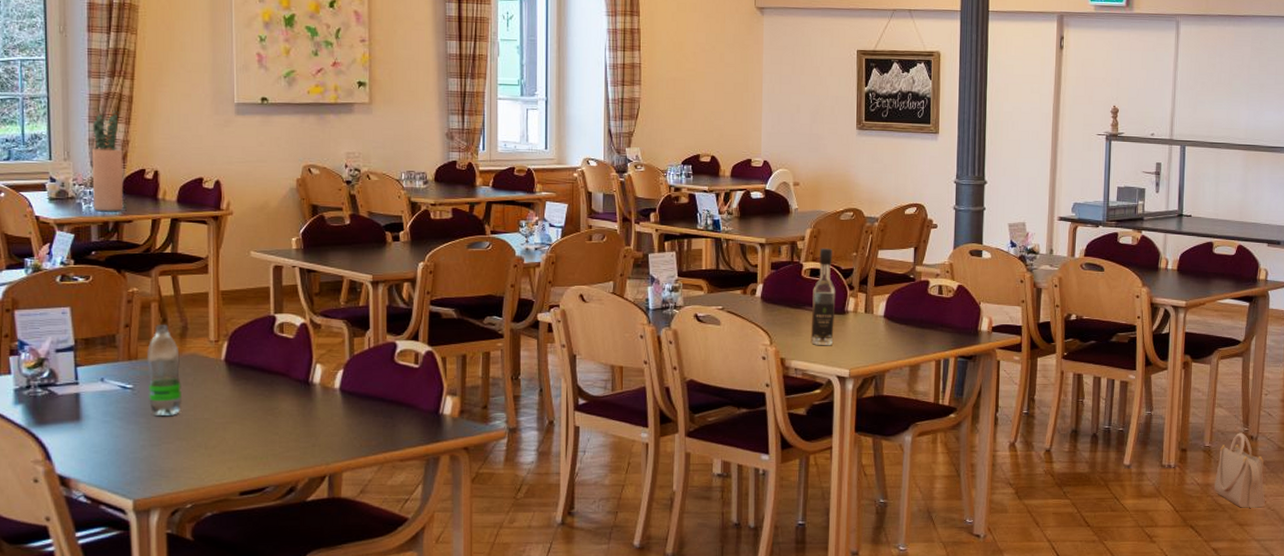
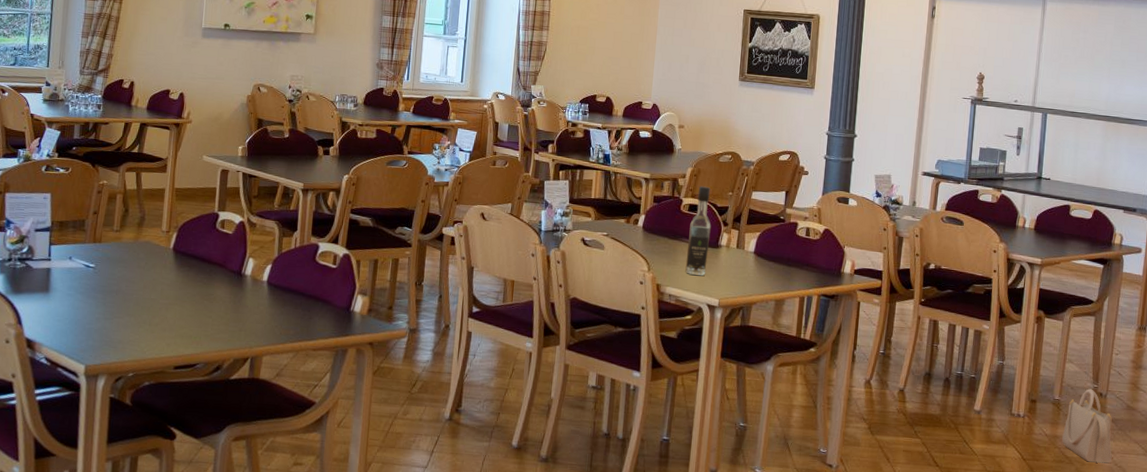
vase: present [91,108,124,212] -> none [78,26,107,115]
bottle: present [147,324,181,417] -> none [107,213,136,295]

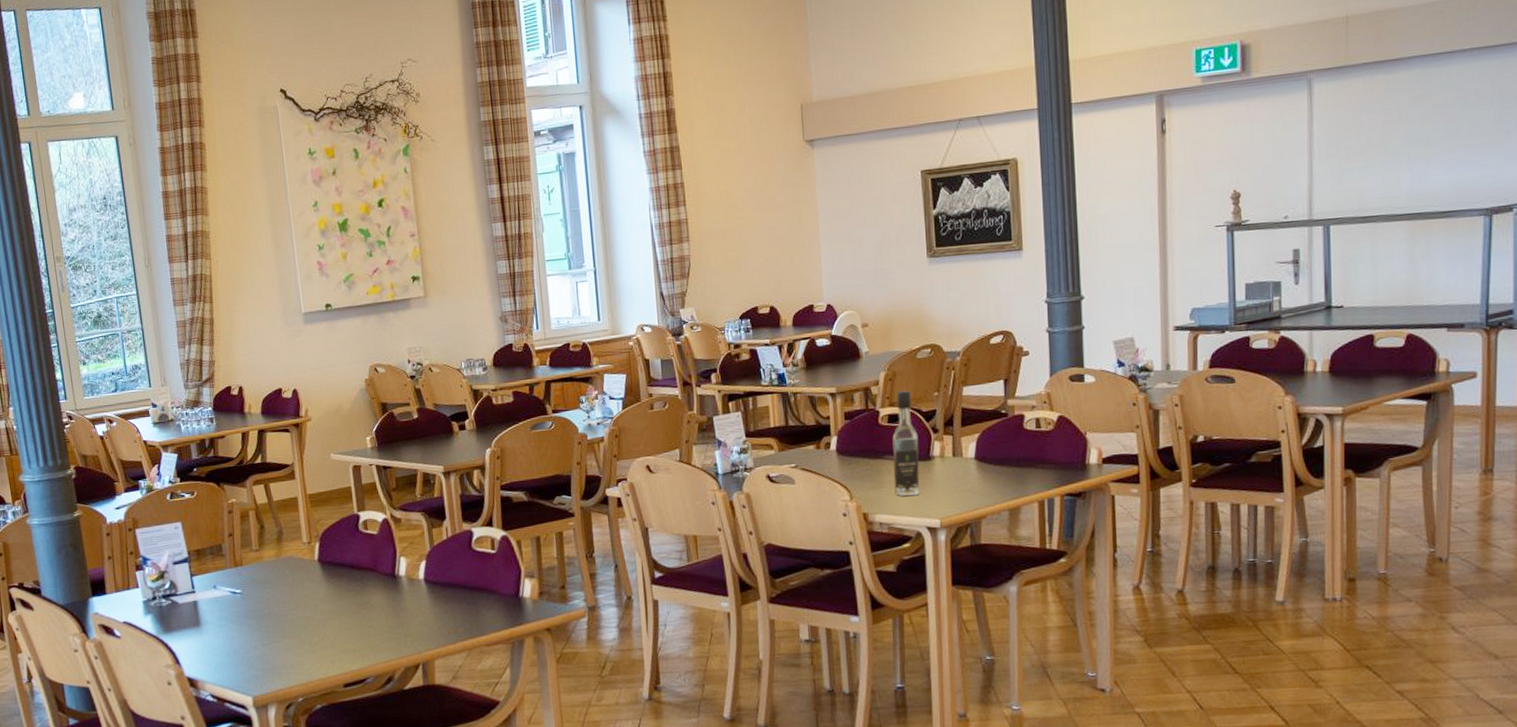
handbag: present [1062,388,1112,464] -> none [1395,554,1463,642]

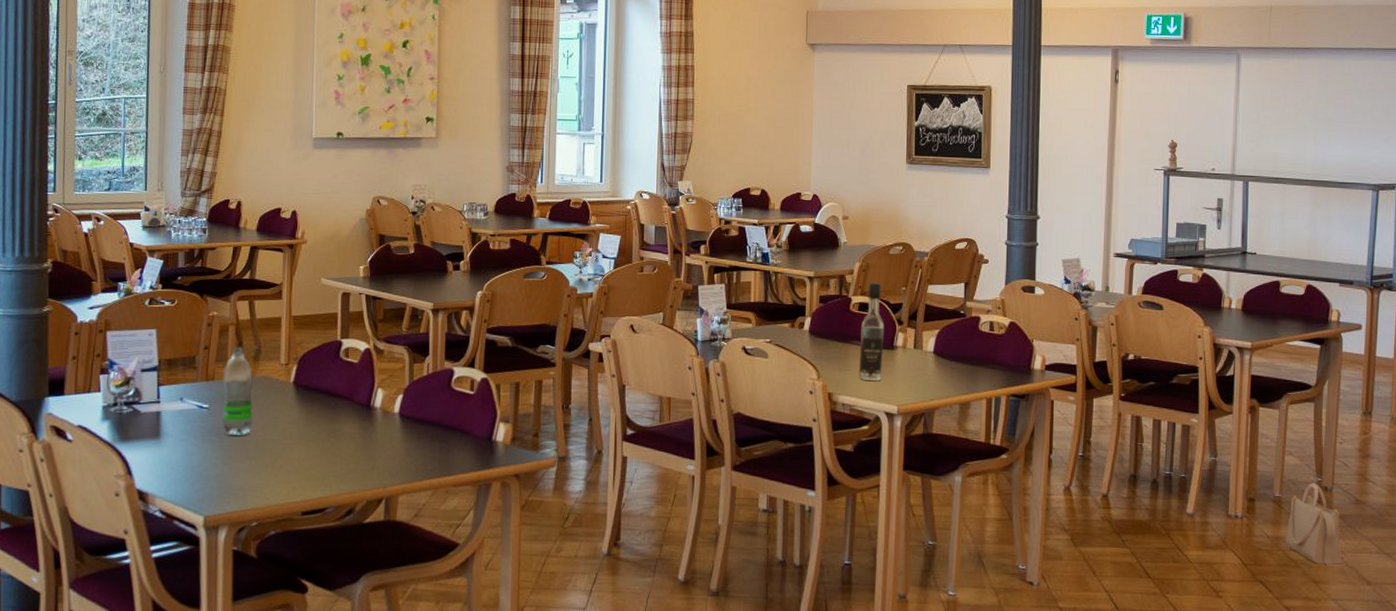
bottle: none [250,530,285,618] -> present [223,346,253,436]
handbag: none [1395,554,1463,642] -> present [1286,483,1342,565]

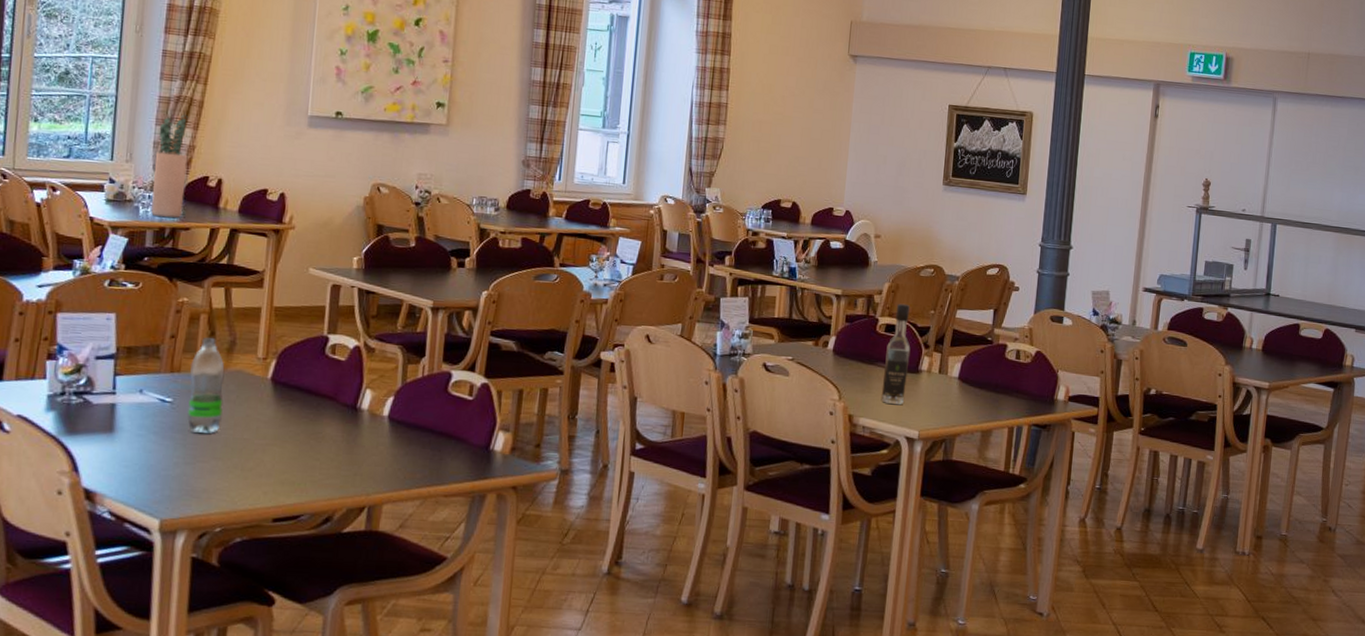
vase: none [182,142,211,240] -> present [151,112,188,218]
handbag: present [1286,483,1342,565] -> none [1289,523,1341,603]

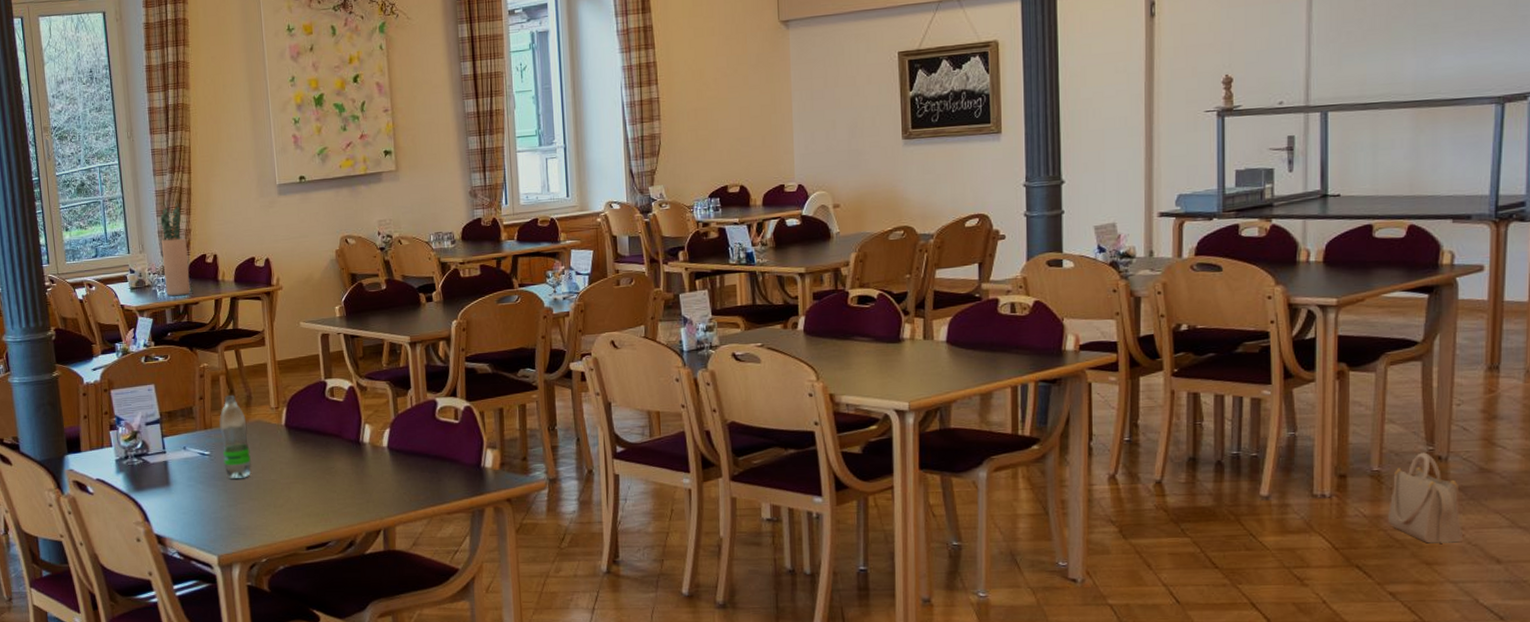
bottle: present [881,303,911,405] -> none [861,271,889,379]
handbag: none [1289,523,1341,603] -> present [1388,452,1462,544]

